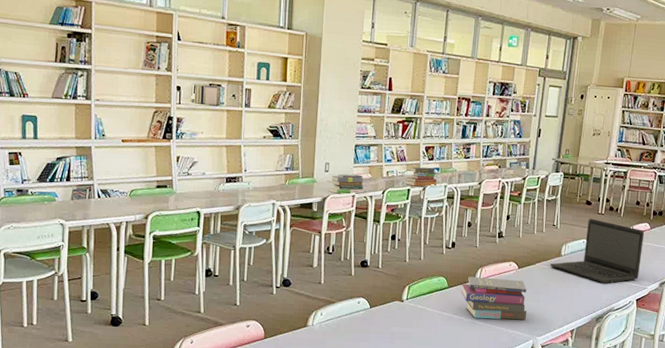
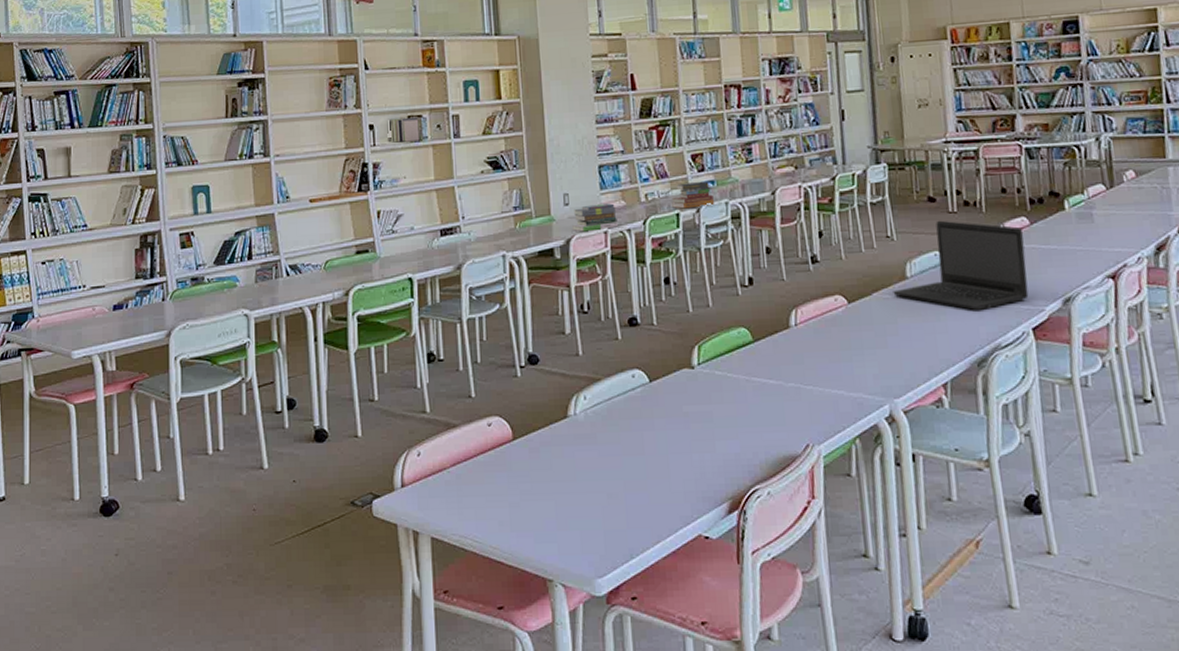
books: present [461,276,527,320] -> none [771,320,874,382]

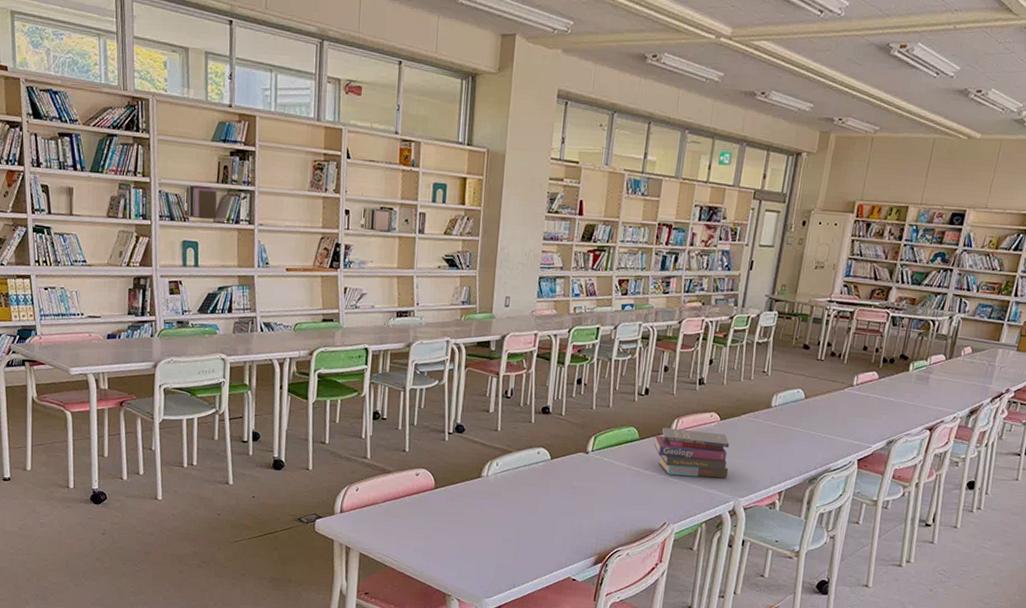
books: none [190,123,228,159] -> present [183,185,217,219]
books: present [572,203,618,232] -> none [508,309,547,332]
books: present [672,181,714,209] -> none [595,302,631,325]
books: none [771,320,874,382] -> present [654,427,730,479]
laptop: present [893,220,1029,311] -> none [757,364,871,441]

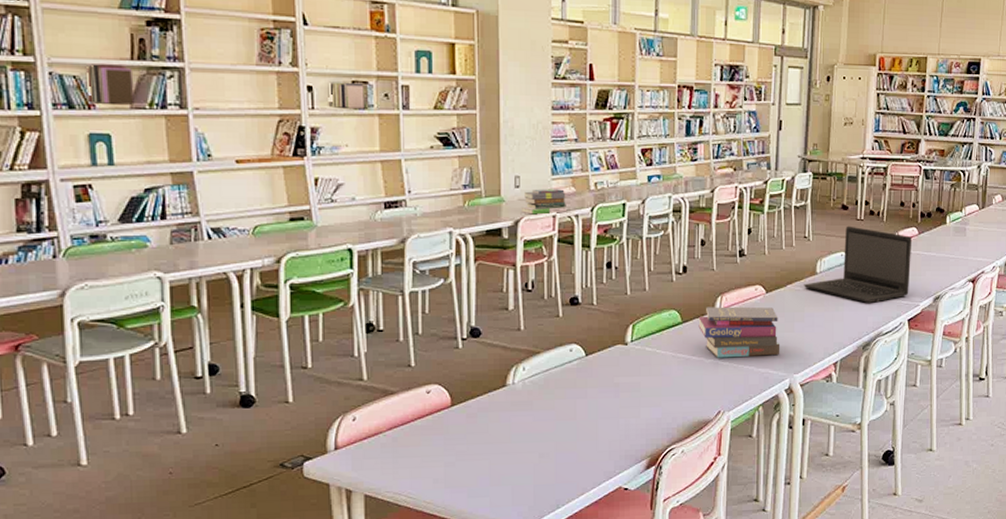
books: none [508,309,547,332] -> present [522,189,566,215]
laptop: none [757,364,871,441] -> present [804,226,912,304]

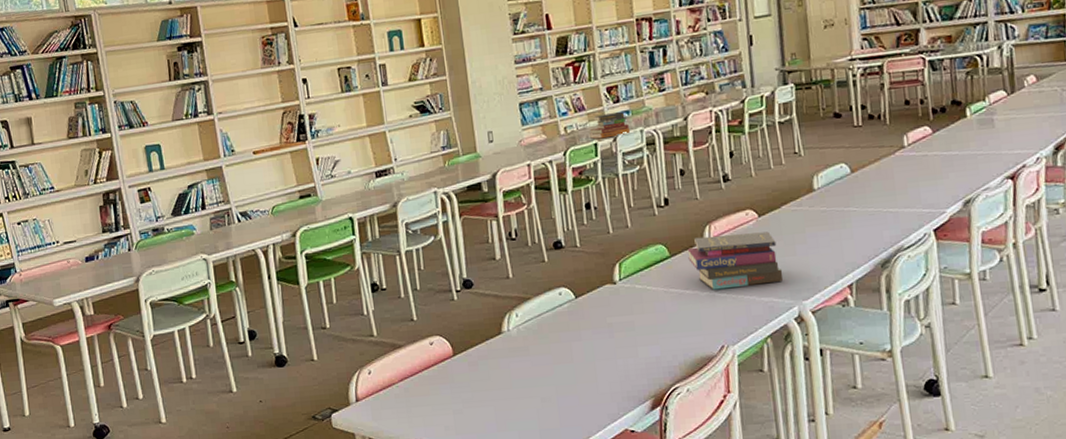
books: present [85,64,135,105] -> none [138,86,175,122]
books: present [328,82,365,109] -> none [319,68,351,95]
books: present [522,189,566,215] -> none [497,138,540,166]
books: none [619,174,658,200] -> present [590,111,630,139]
laptop: present [804,226,912,304] -> none [801,134,931,217]

